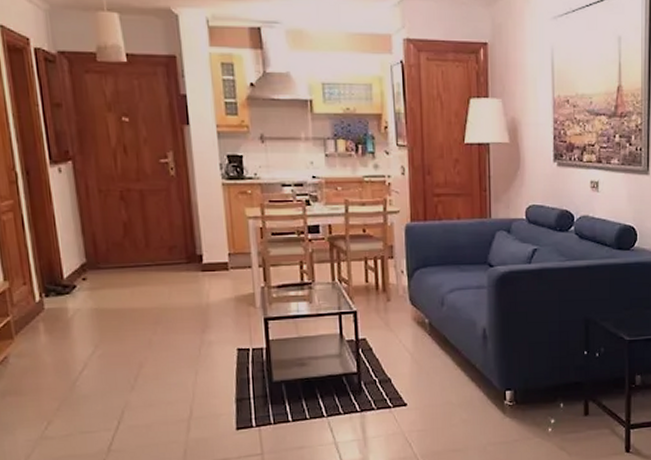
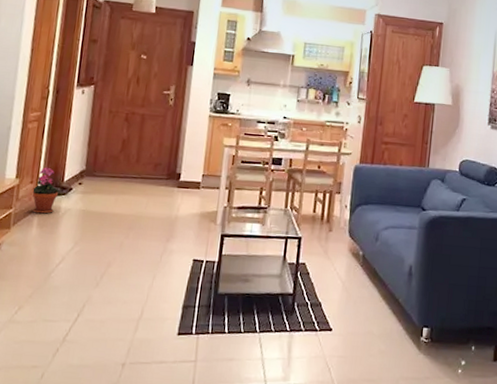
potted plant: none [27,264,61,318] -> present [31,167,59,214]

